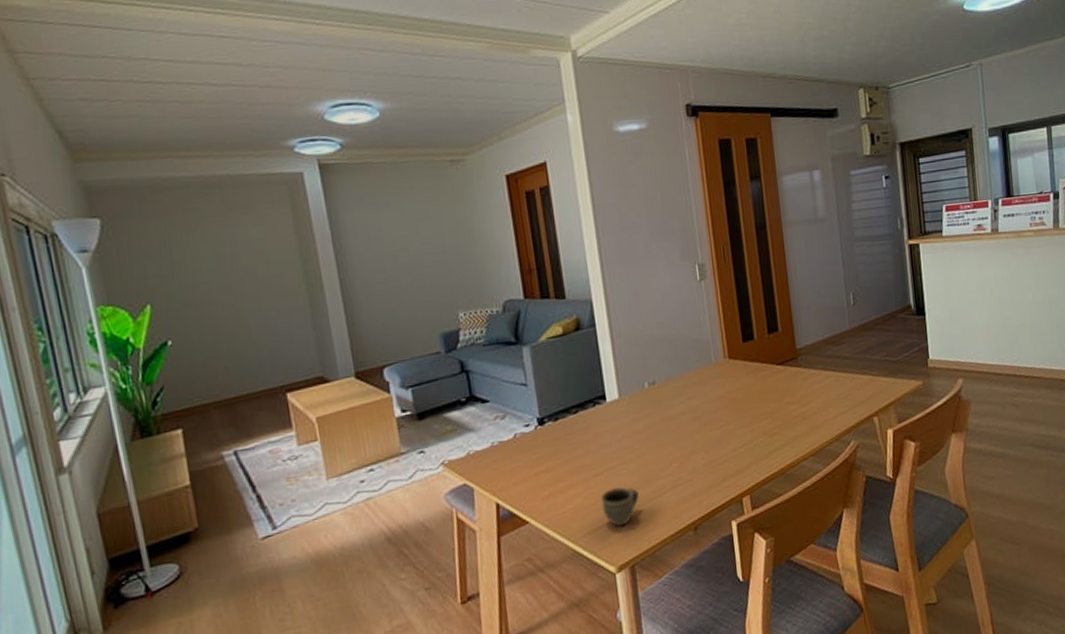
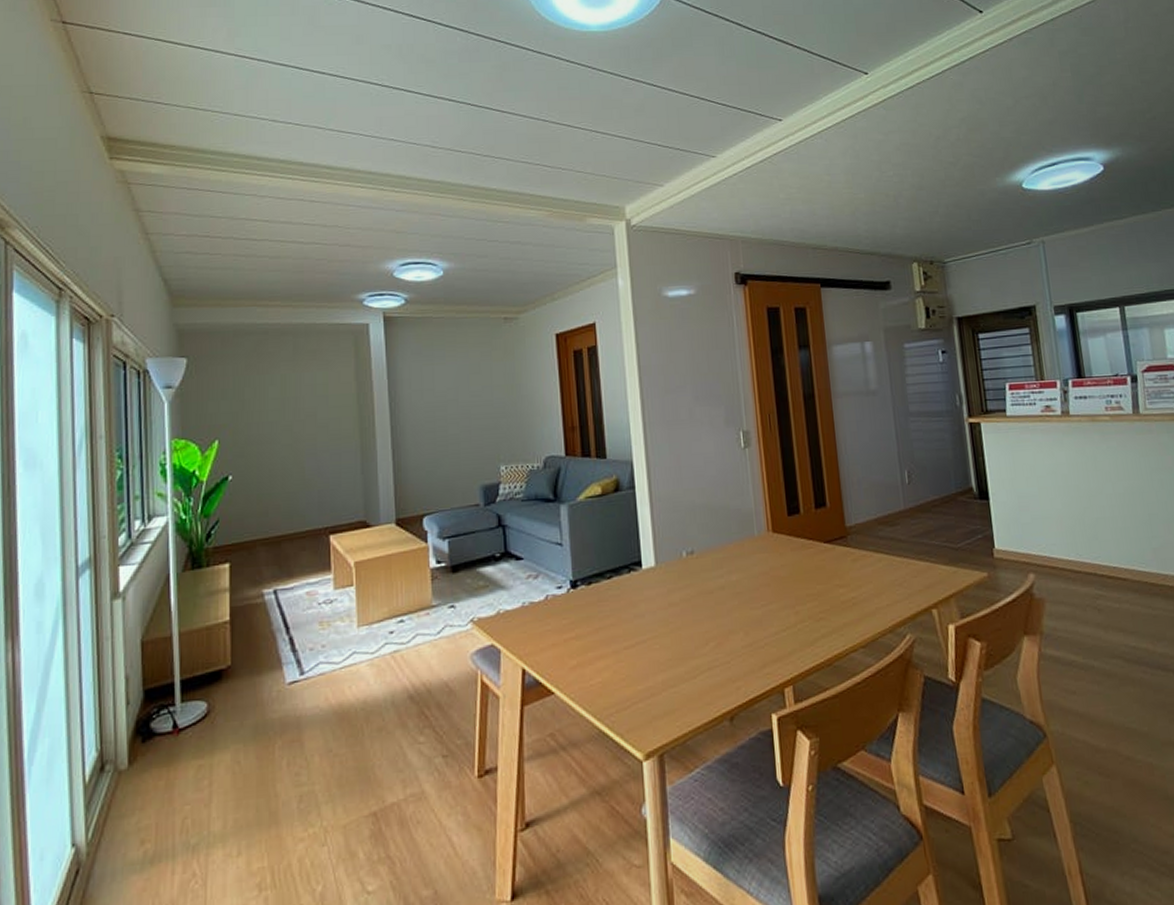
cup: present [601,487,640,527] -> none [631,663,673,708]

